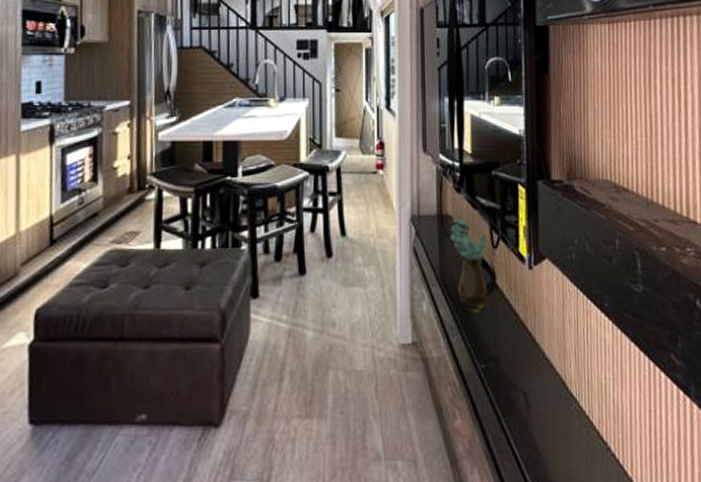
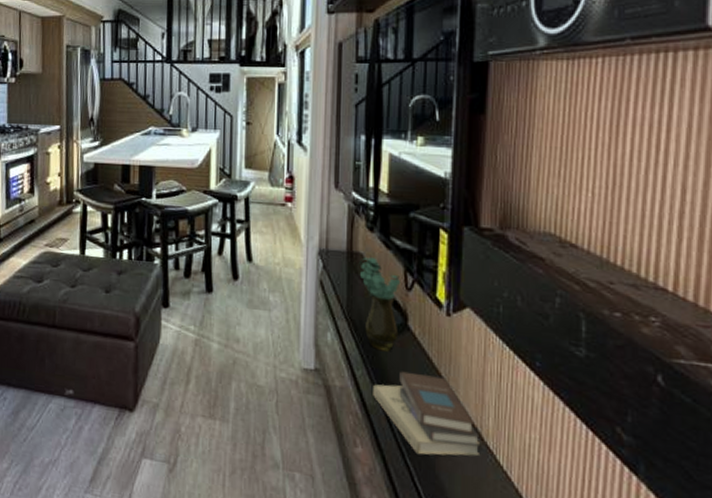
books: none [468,331,566,416] -> present [373,371,481,457]

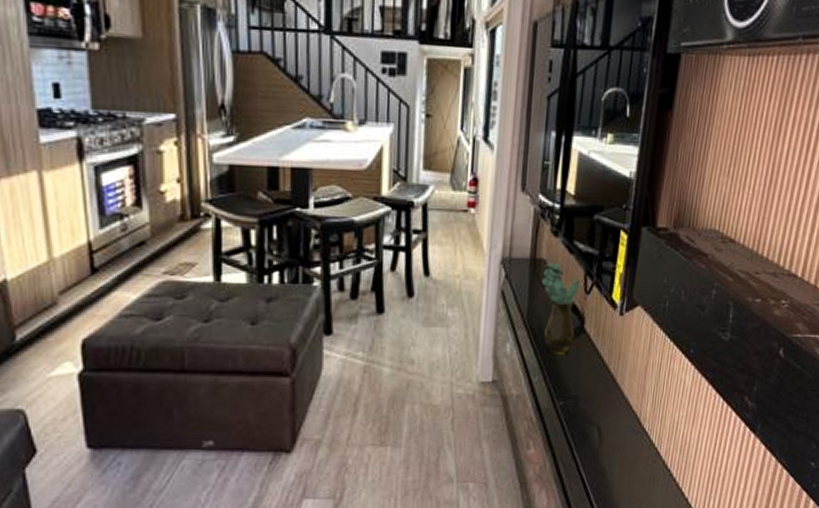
books: present [373,371,481,457] -> none [547,372,639,447]

